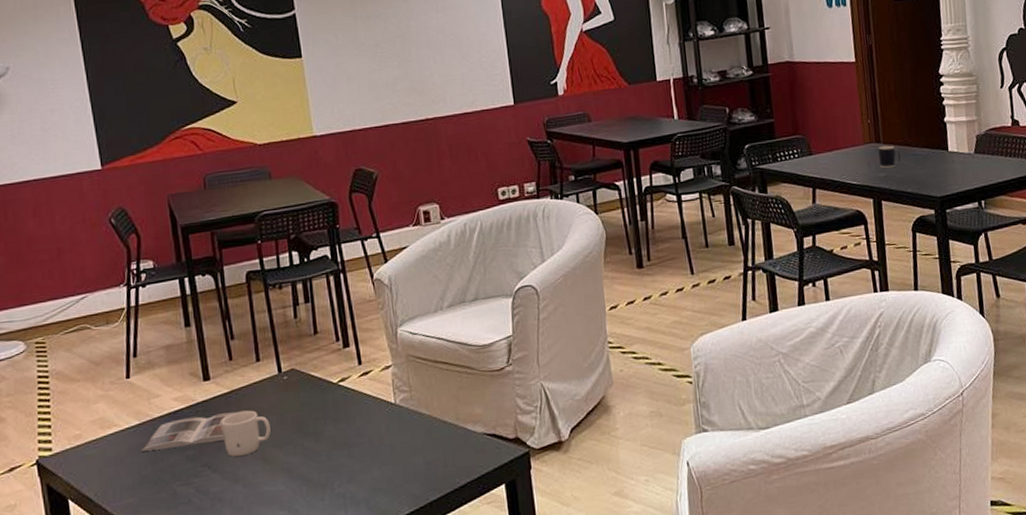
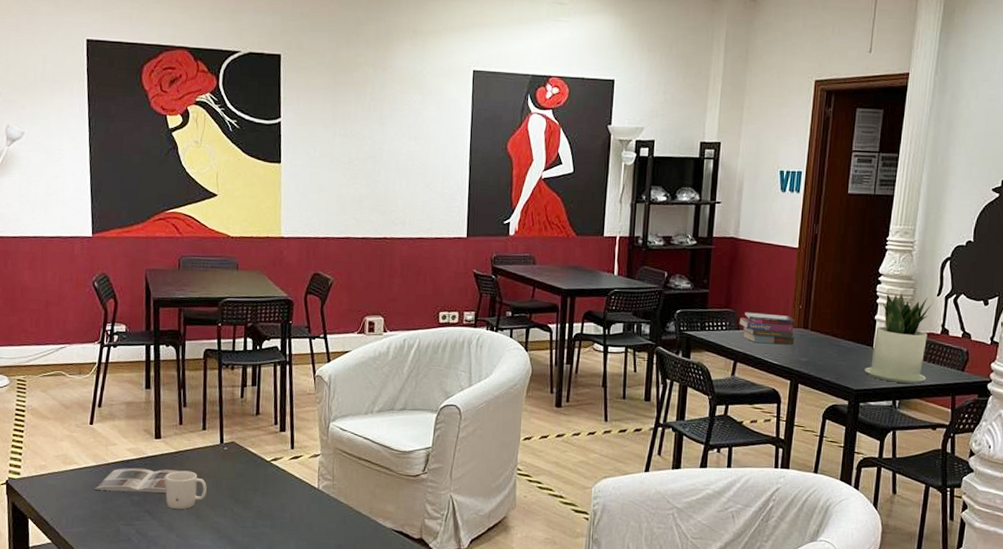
books: none [810,132,870,166] -> present [739,312,795,344]
mug: present [878,145,901,169] -> none [803,332,825,355]
planter: none [944,91,1007,183] -> present [865,293,933,384]

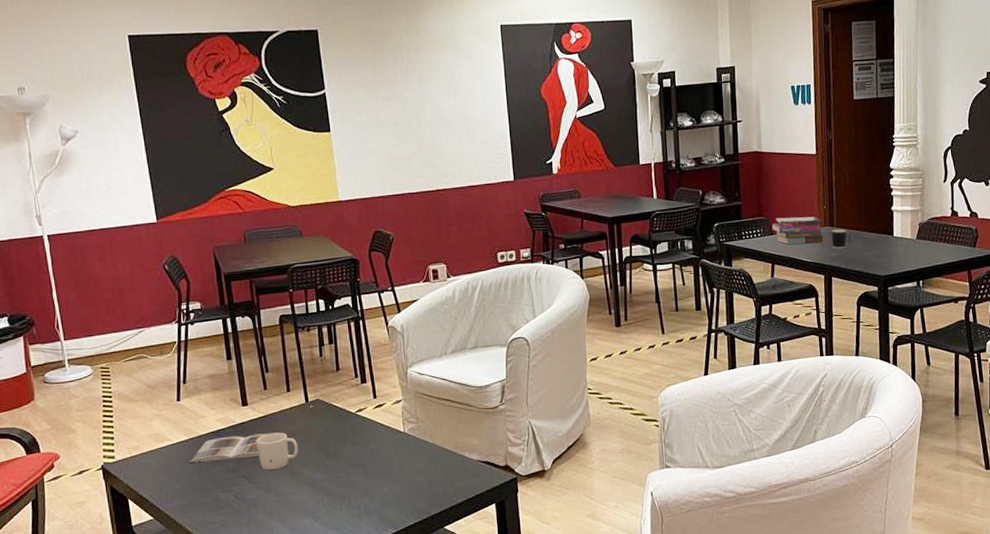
mug: none [803,332,825,355] -> present [831,229,851,250]
planter: present [865,293,933,384] -> none [888,184,944,265]

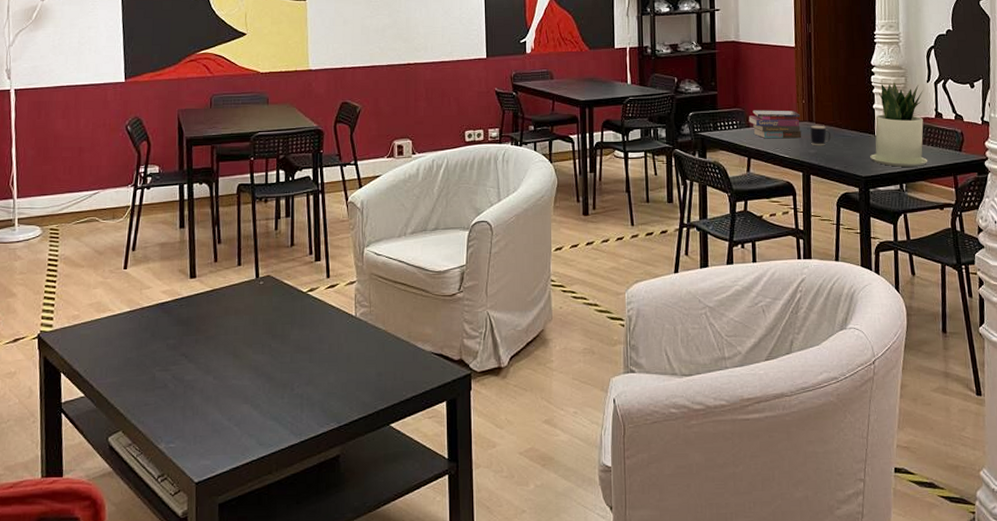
magazine: present [189,433,269,463] -> none [128,309,214,336]
mug: present [256,432,298,471] -> none [200,309,244,351]
planter: none [888,184,944,265] -> present [870,82,928,167]

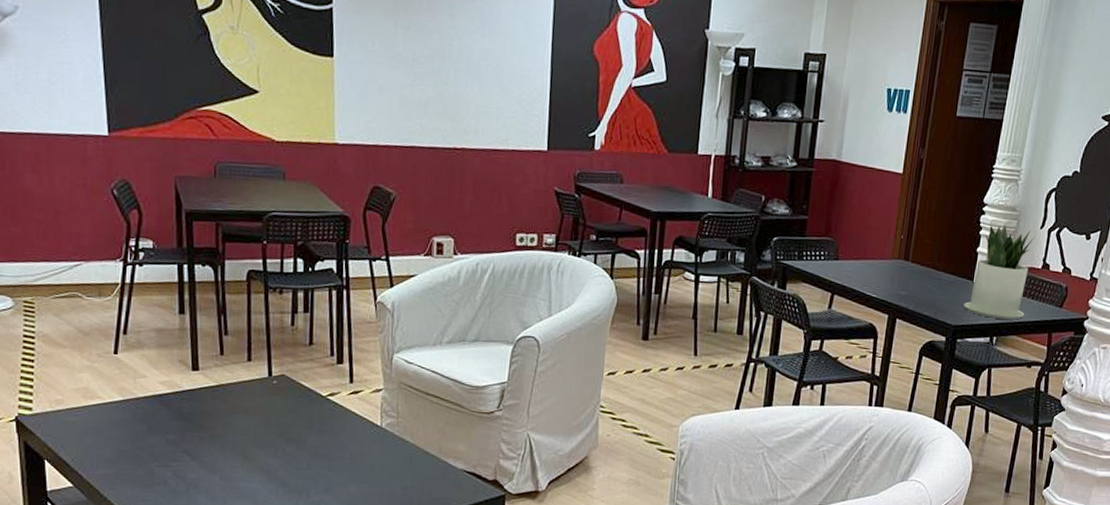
books: present [748,110,802,139] -> none [838,241,895,277]
mug: present [810,125,831,146] -> none [903,264,926,289]

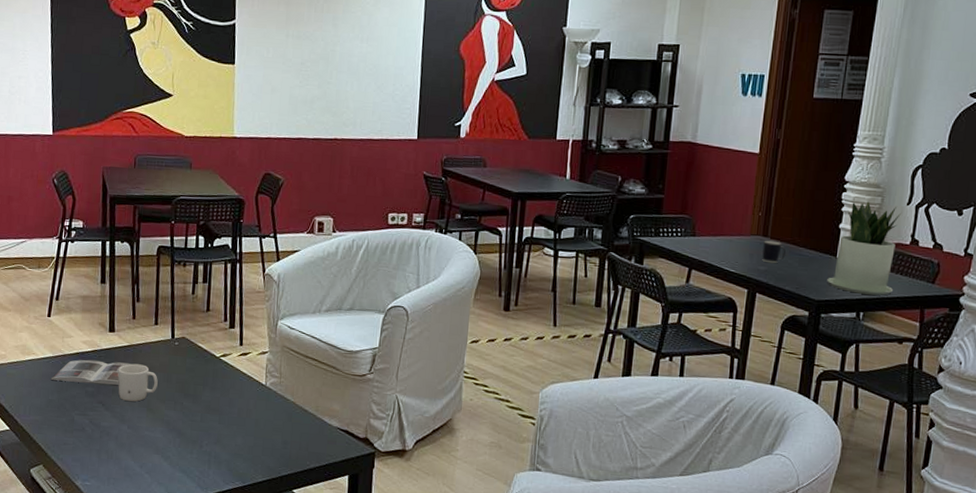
magazine: none [122,402,220,432] -> present [50,359,131,386]
mug: none [205,406,254,450] -> present [117,363,158,402]
mug: none [903,264,926,289] -> present [762,240,786,264]

